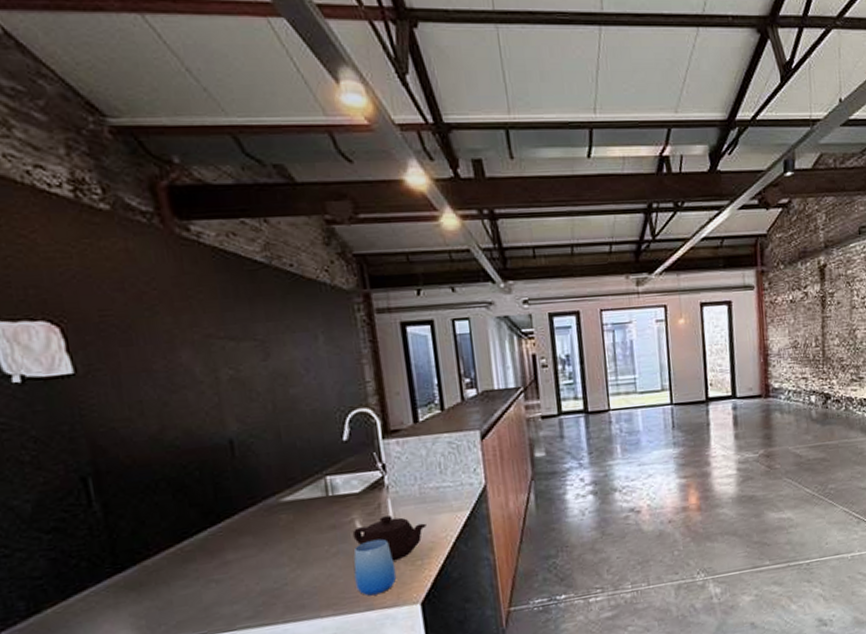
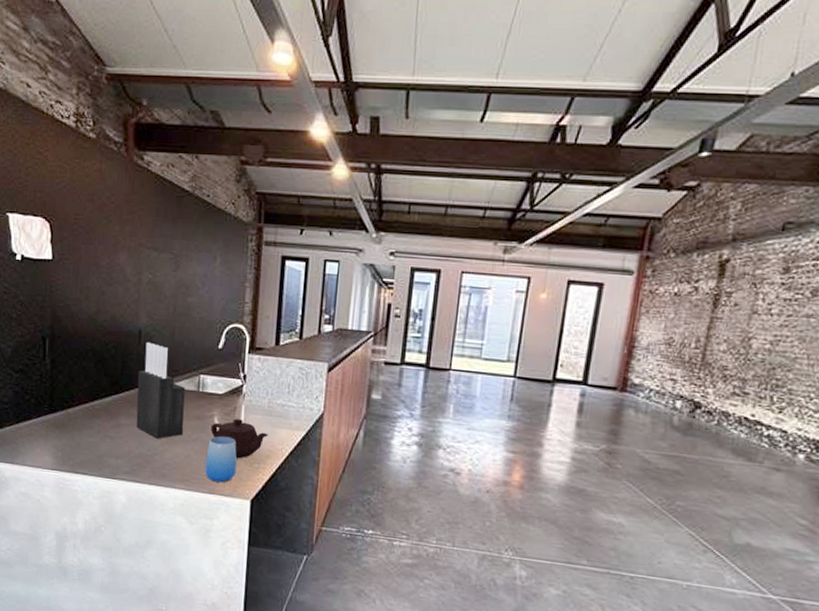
knife block: none [238,451,318,566] -> present [136,341,185,439]

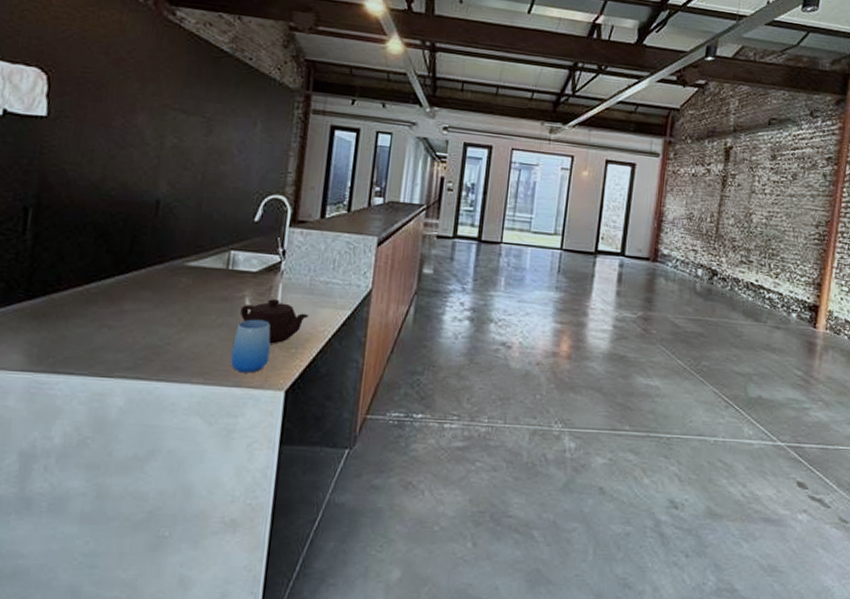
knife block: present [136,341,185,439] -> none [144,213,212,326]

